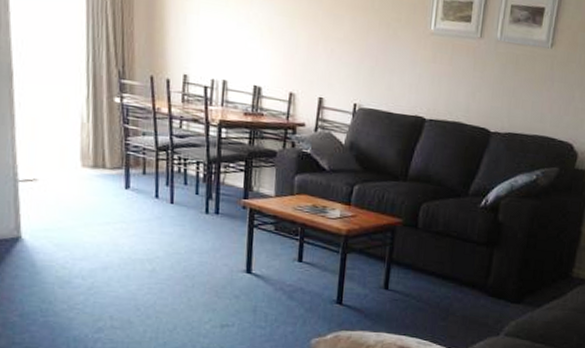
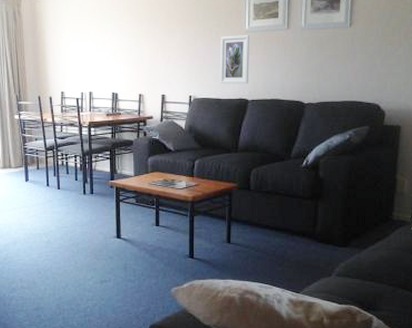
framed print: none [394,34,436,99] -> present [220,35,250,84]

